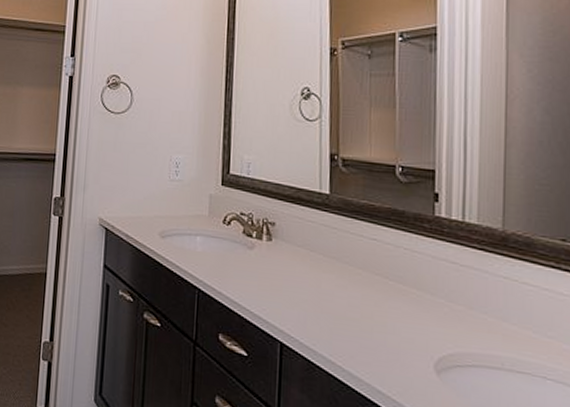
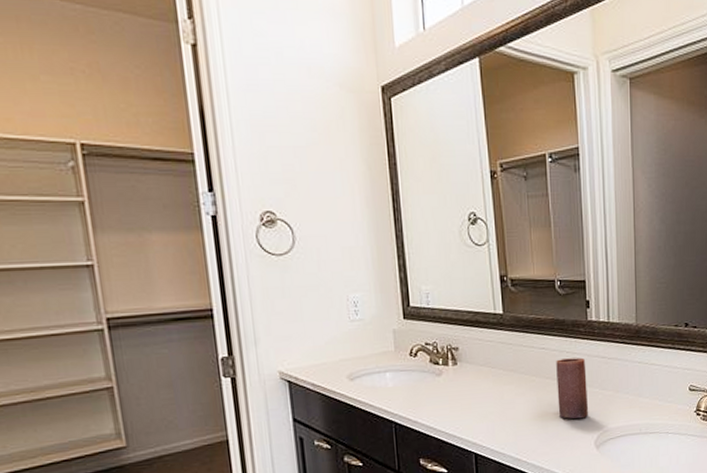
candle: none [388,255,429,331] -> present [556,357,589,419]

